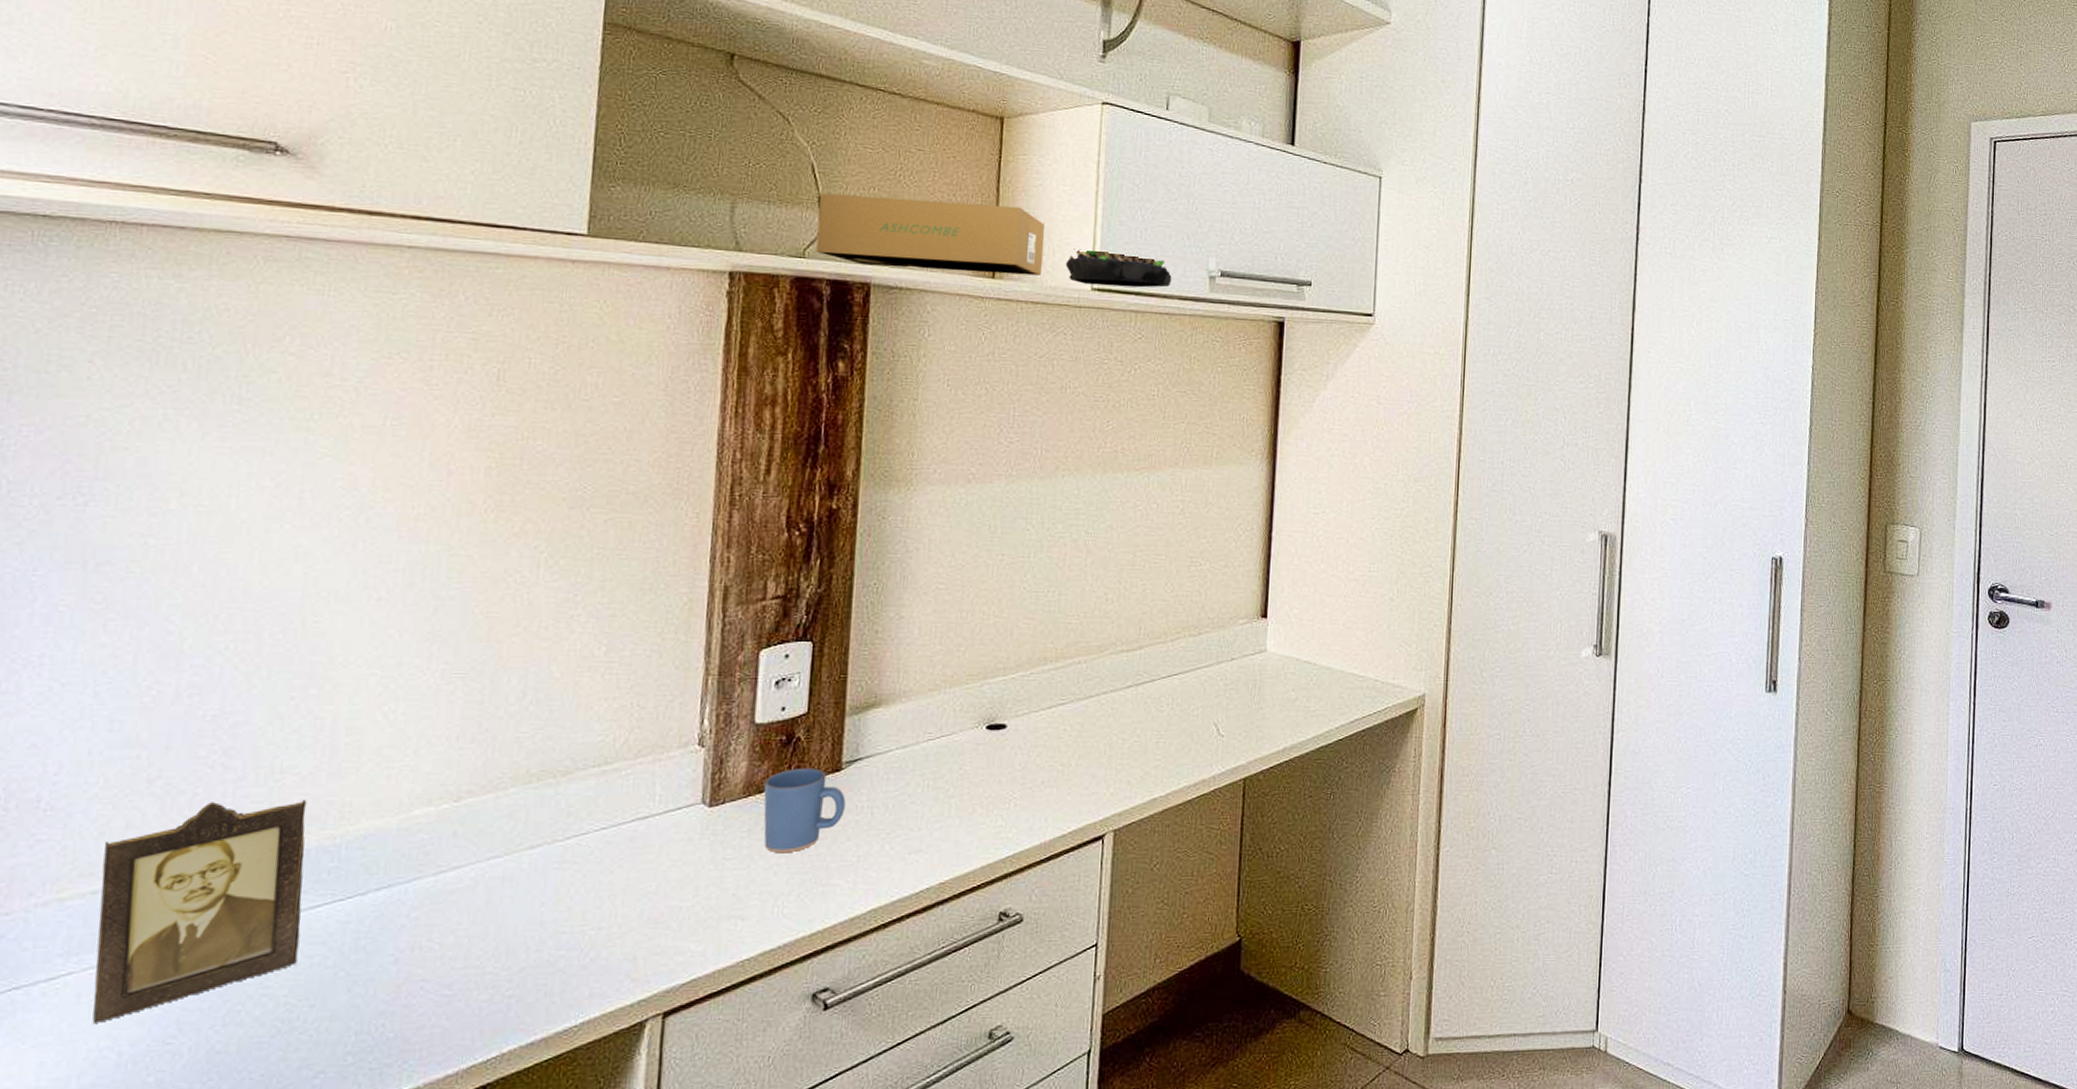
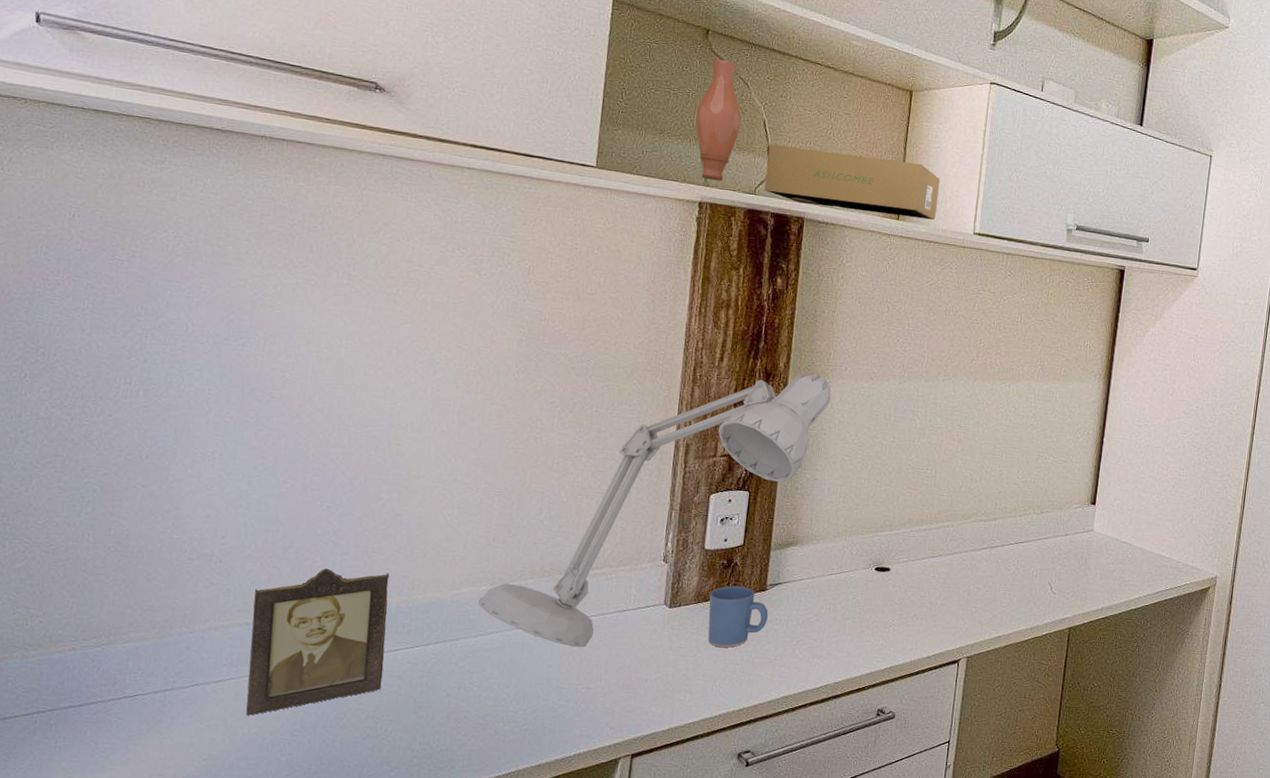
desk lamp: none [438,480,918,875] -> present [478,373,832,648]
vase: none [720,90,782,244] -> present [695,59,742,182]
succulent plant: present [1065,248,1172,288] -> none [954,200,1038,236]

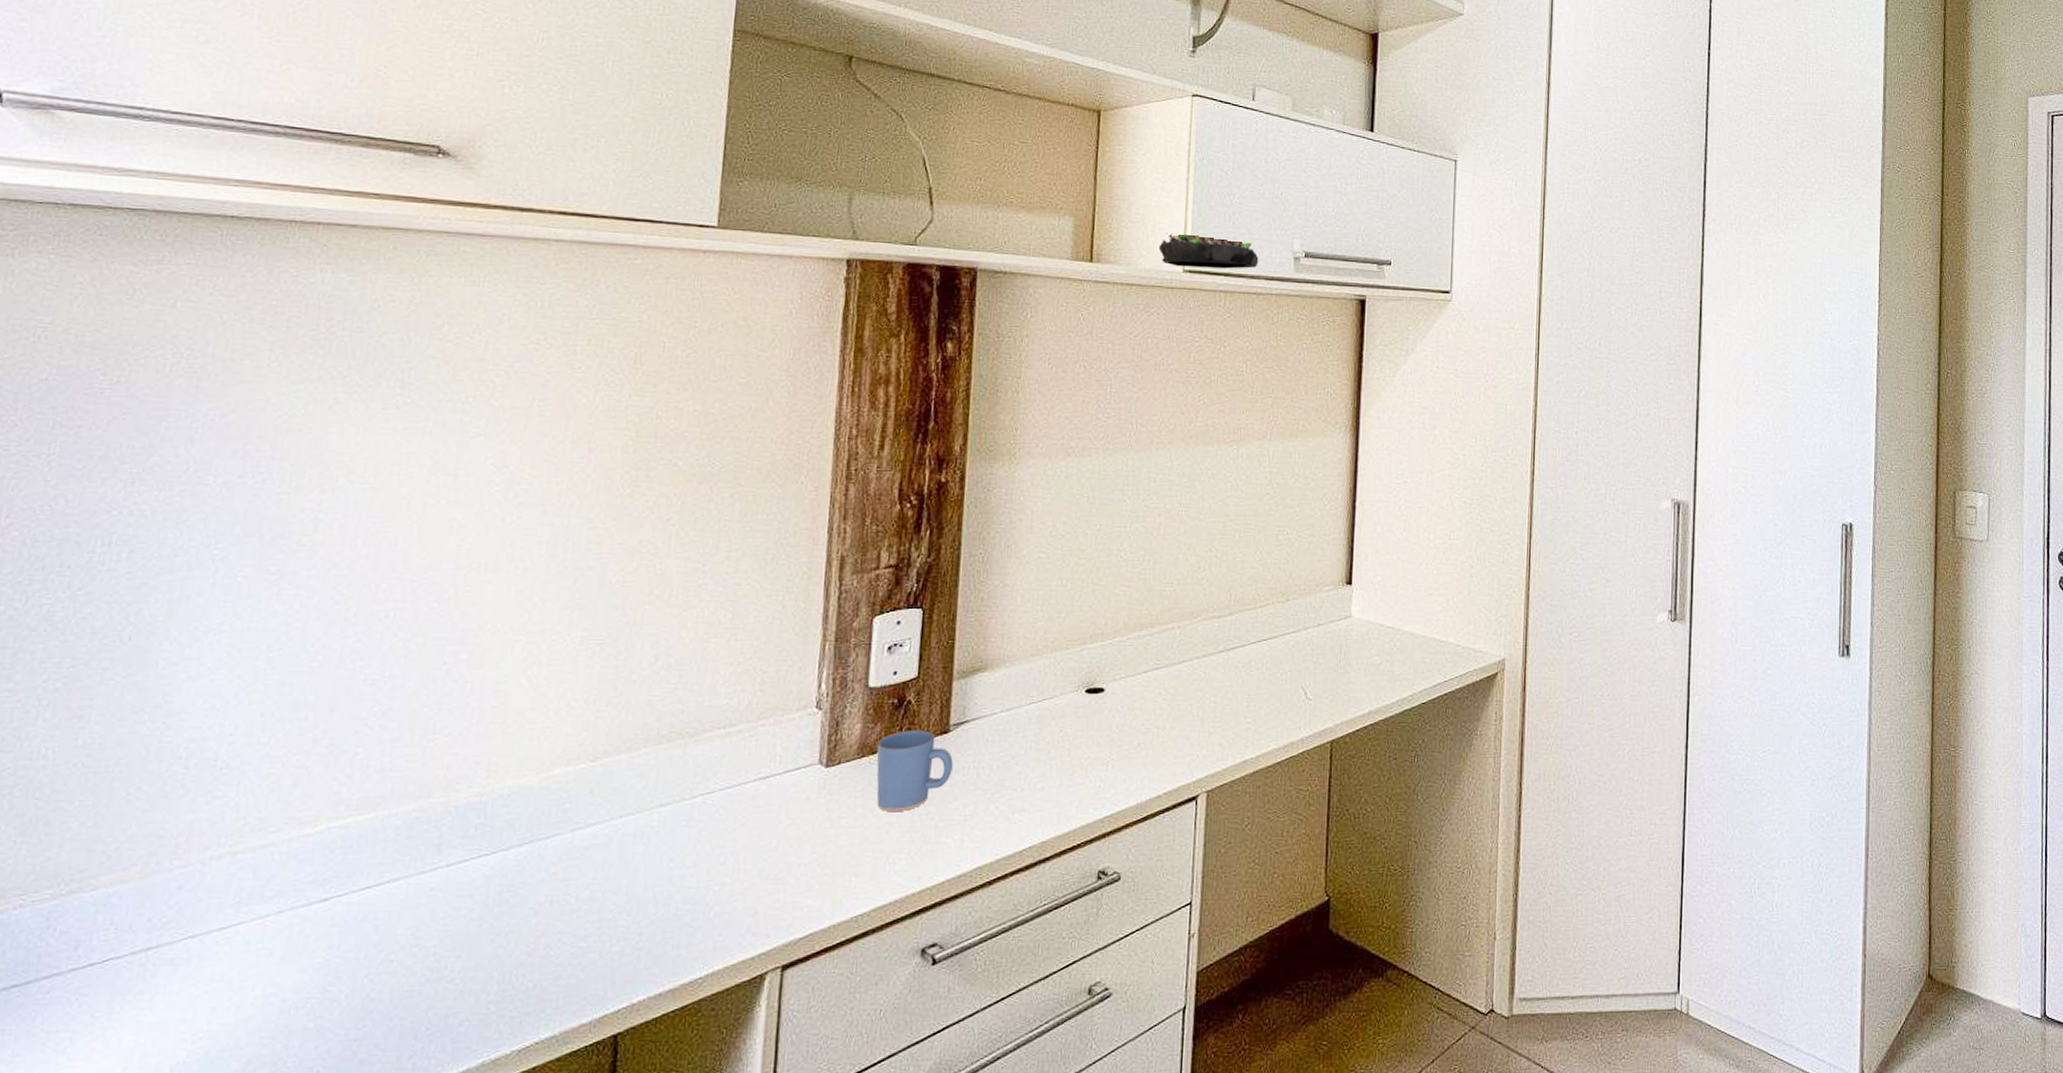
photo frame: present [246,568,390,716] -> none [259,759,457,971]
desk lamp: present [478,373,832,648] -> none [575,454,1021,832]
vase: present [695,59,742,182] -> none [839,89,896,233]
box: present [764,144,940,220] -> none [927,184,1139,259]
succulent plant: none [954,200,1038,236] -> present [1158,233,1259,269]

